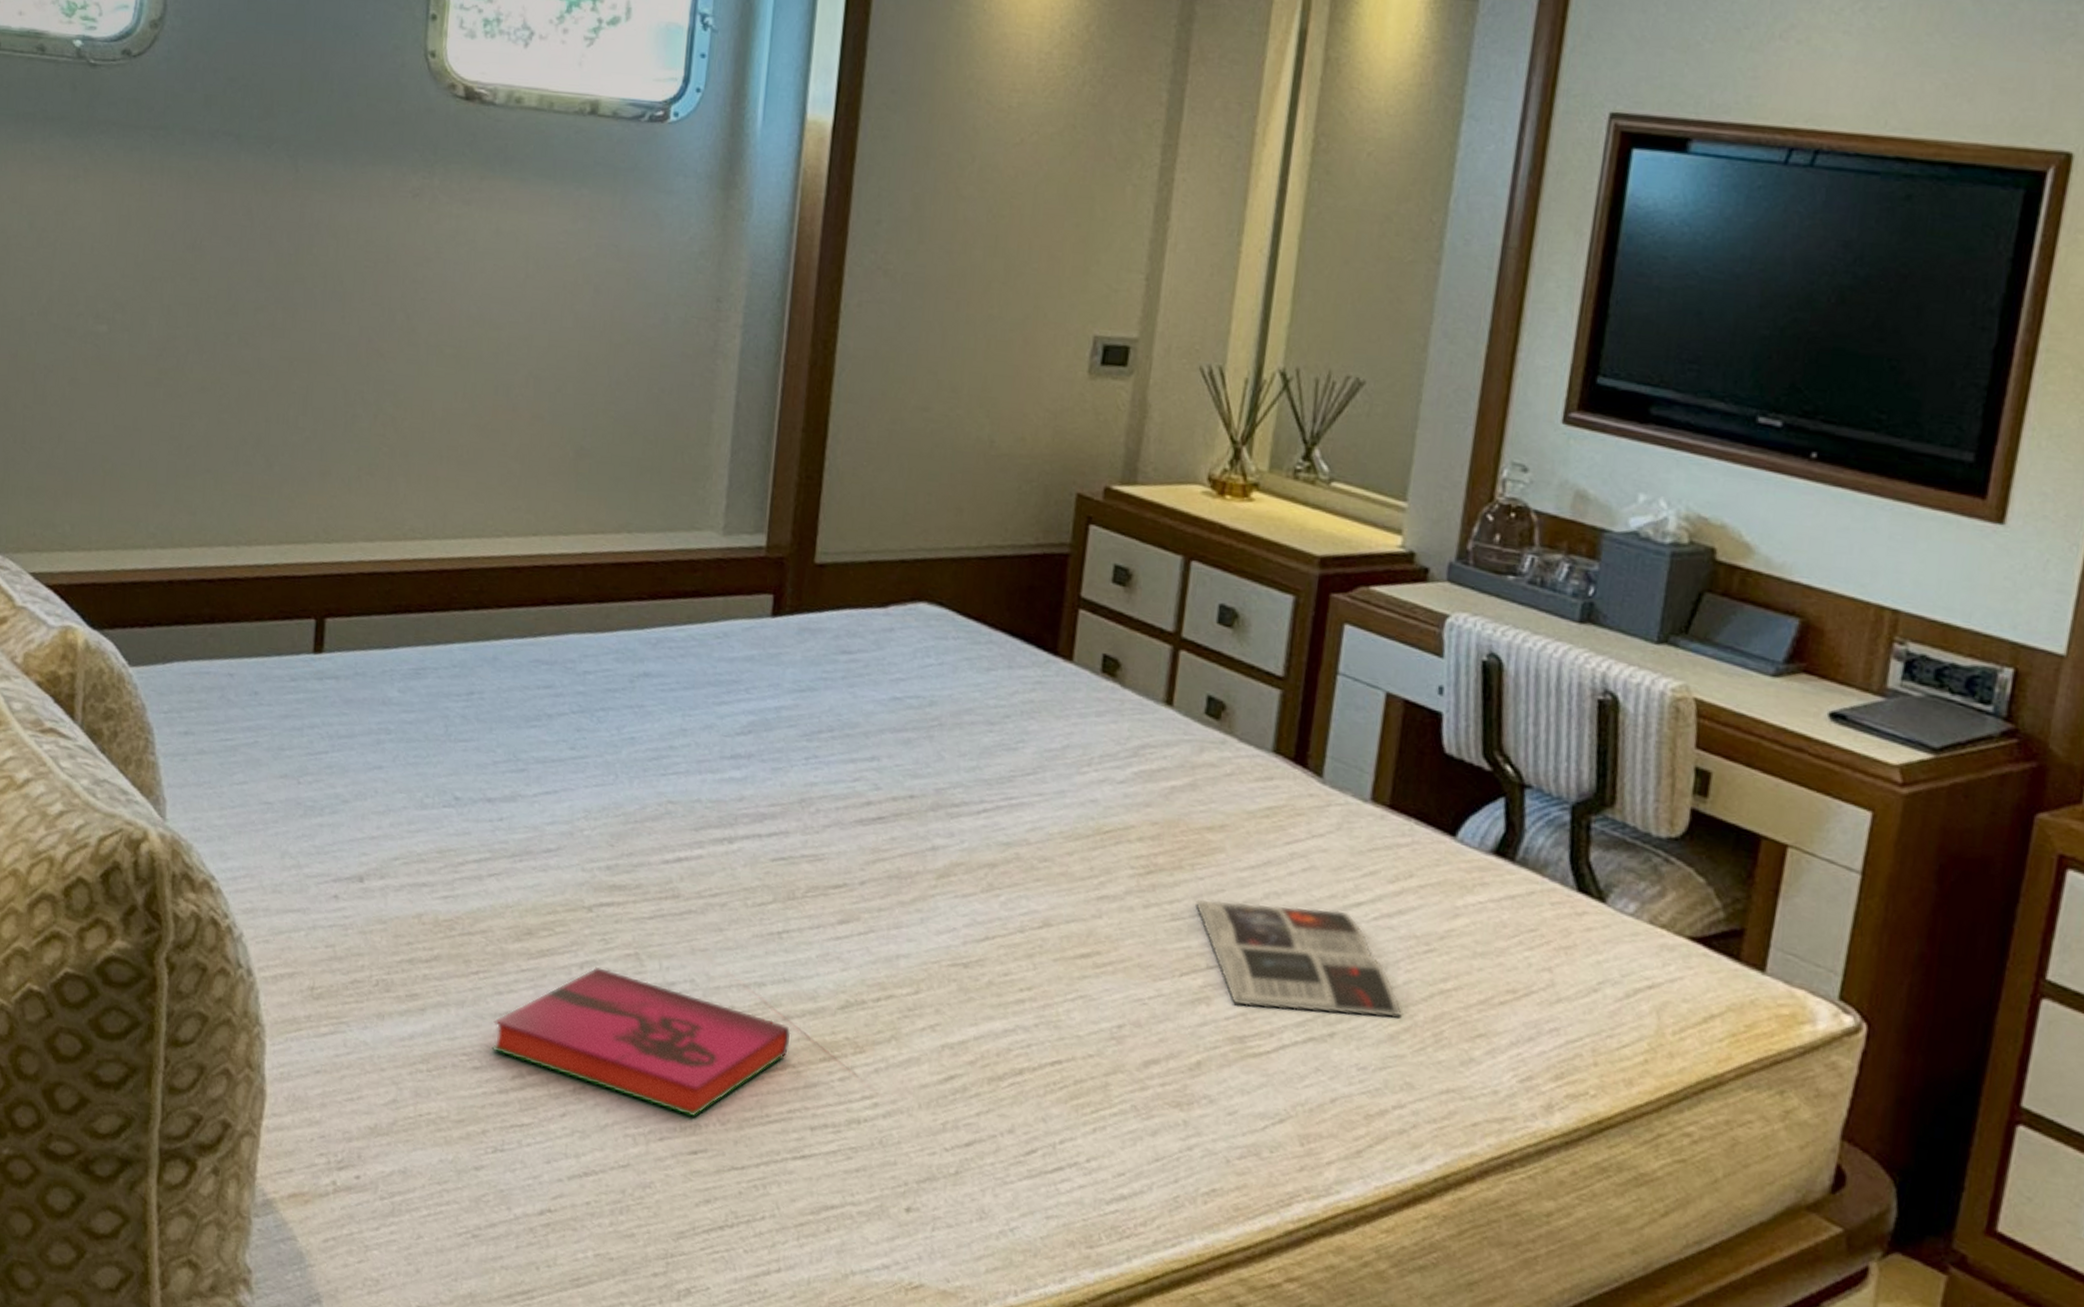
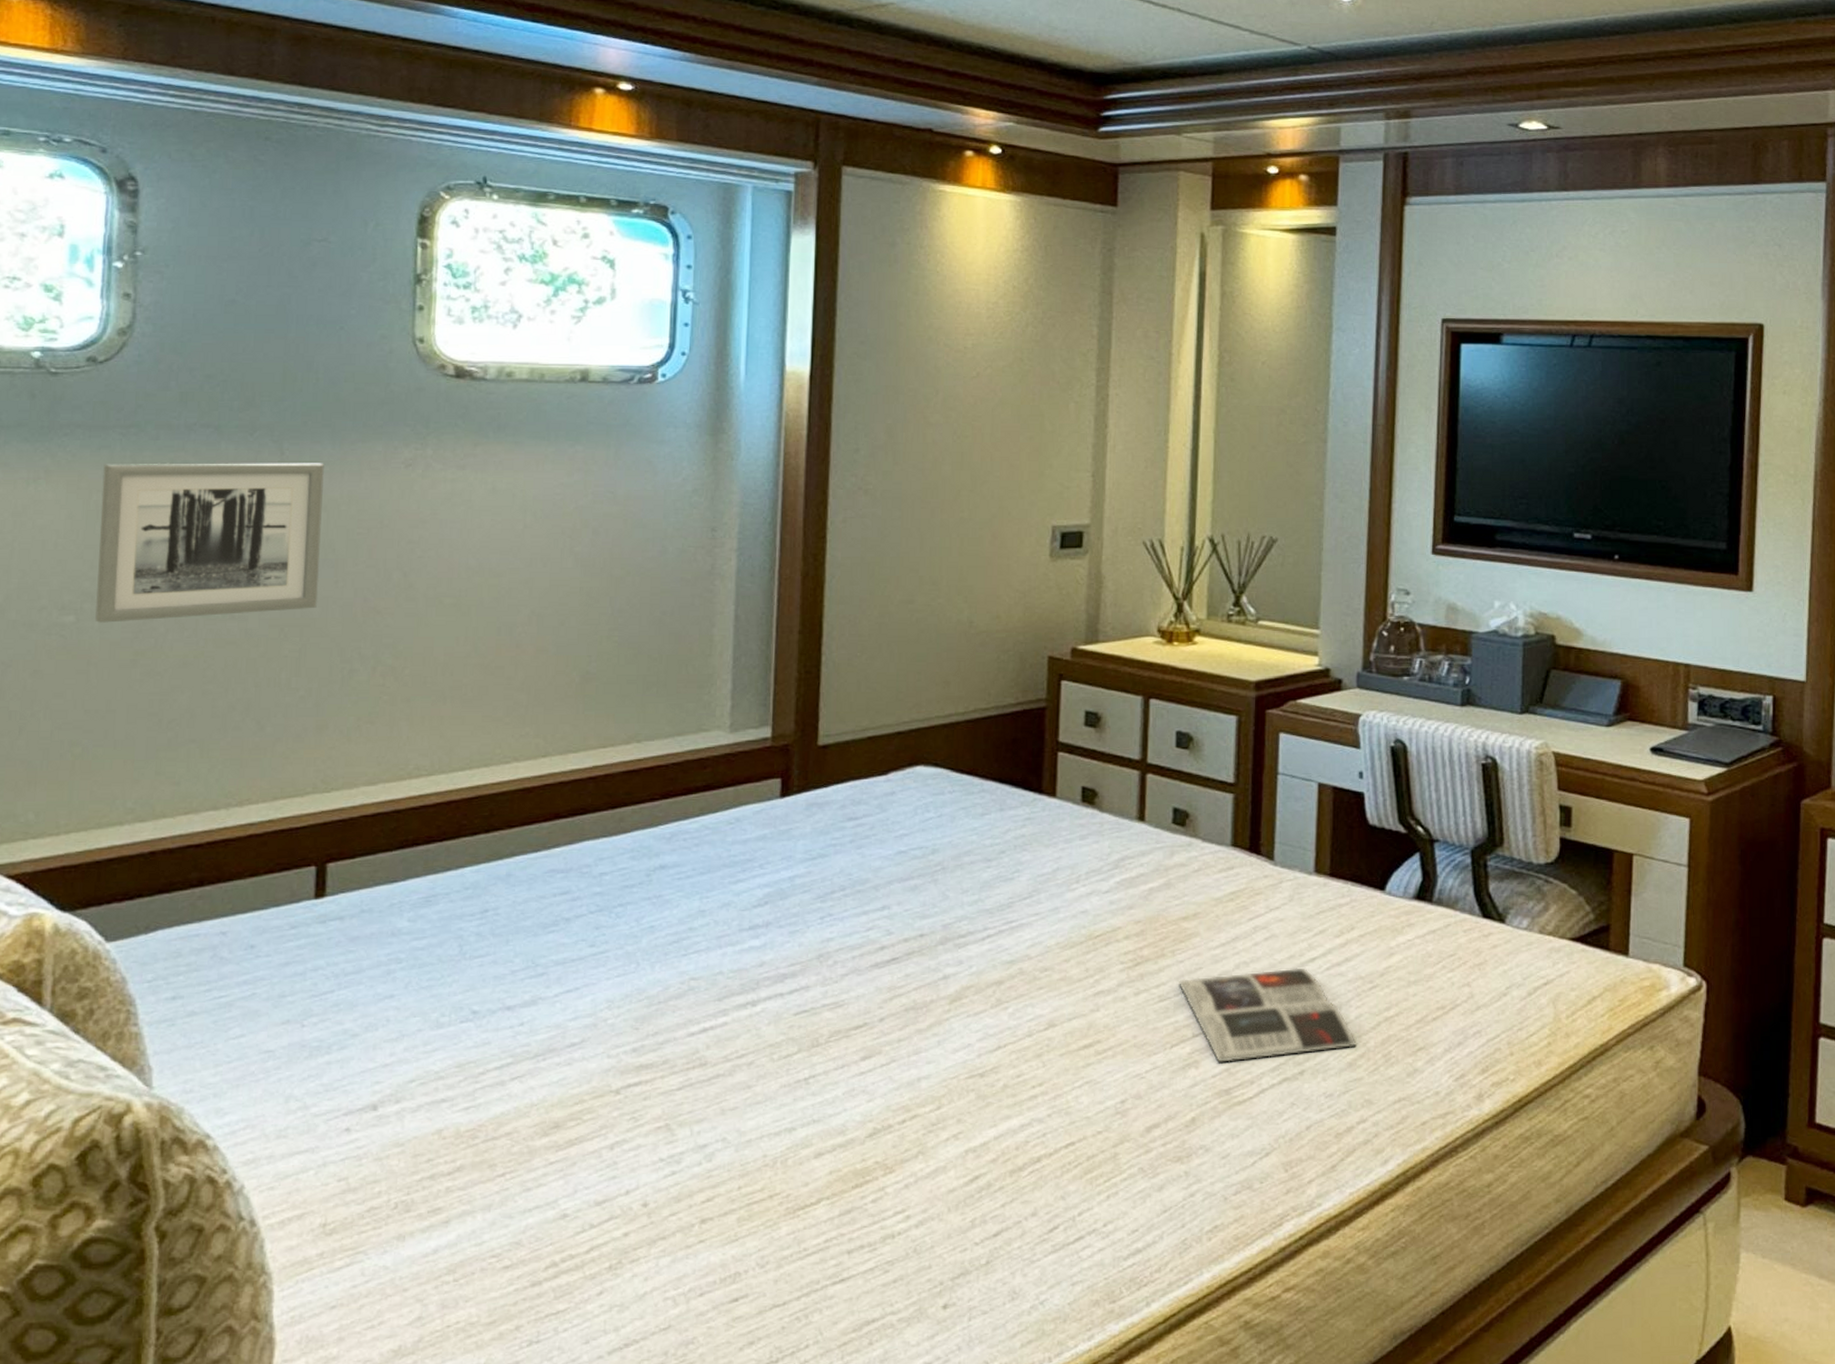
wall art: none [125,167,336,344] -> present [95,463,324,623]
hardback book: present [491,967,791,1117] -> none [522,1145,823,1267]

